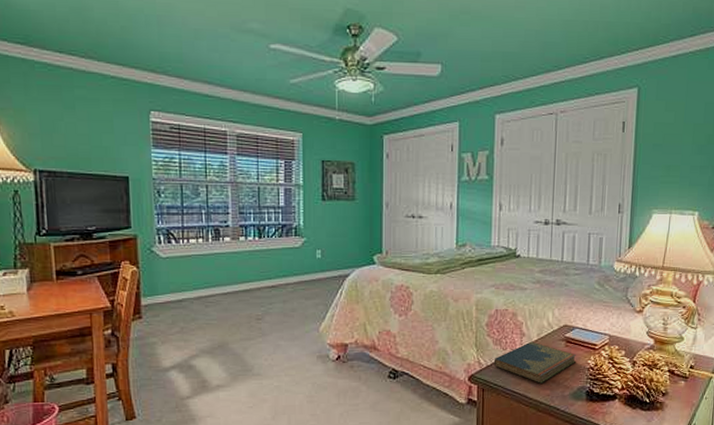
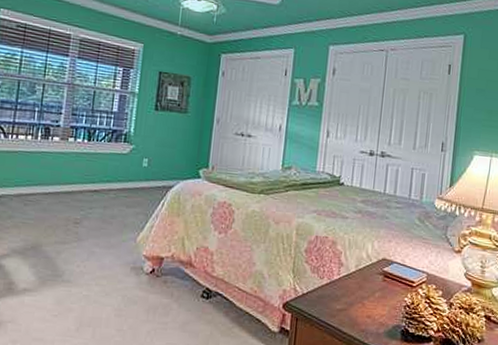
hardcover book: present [493,341,576,384] -> none [310,272,393,318]

